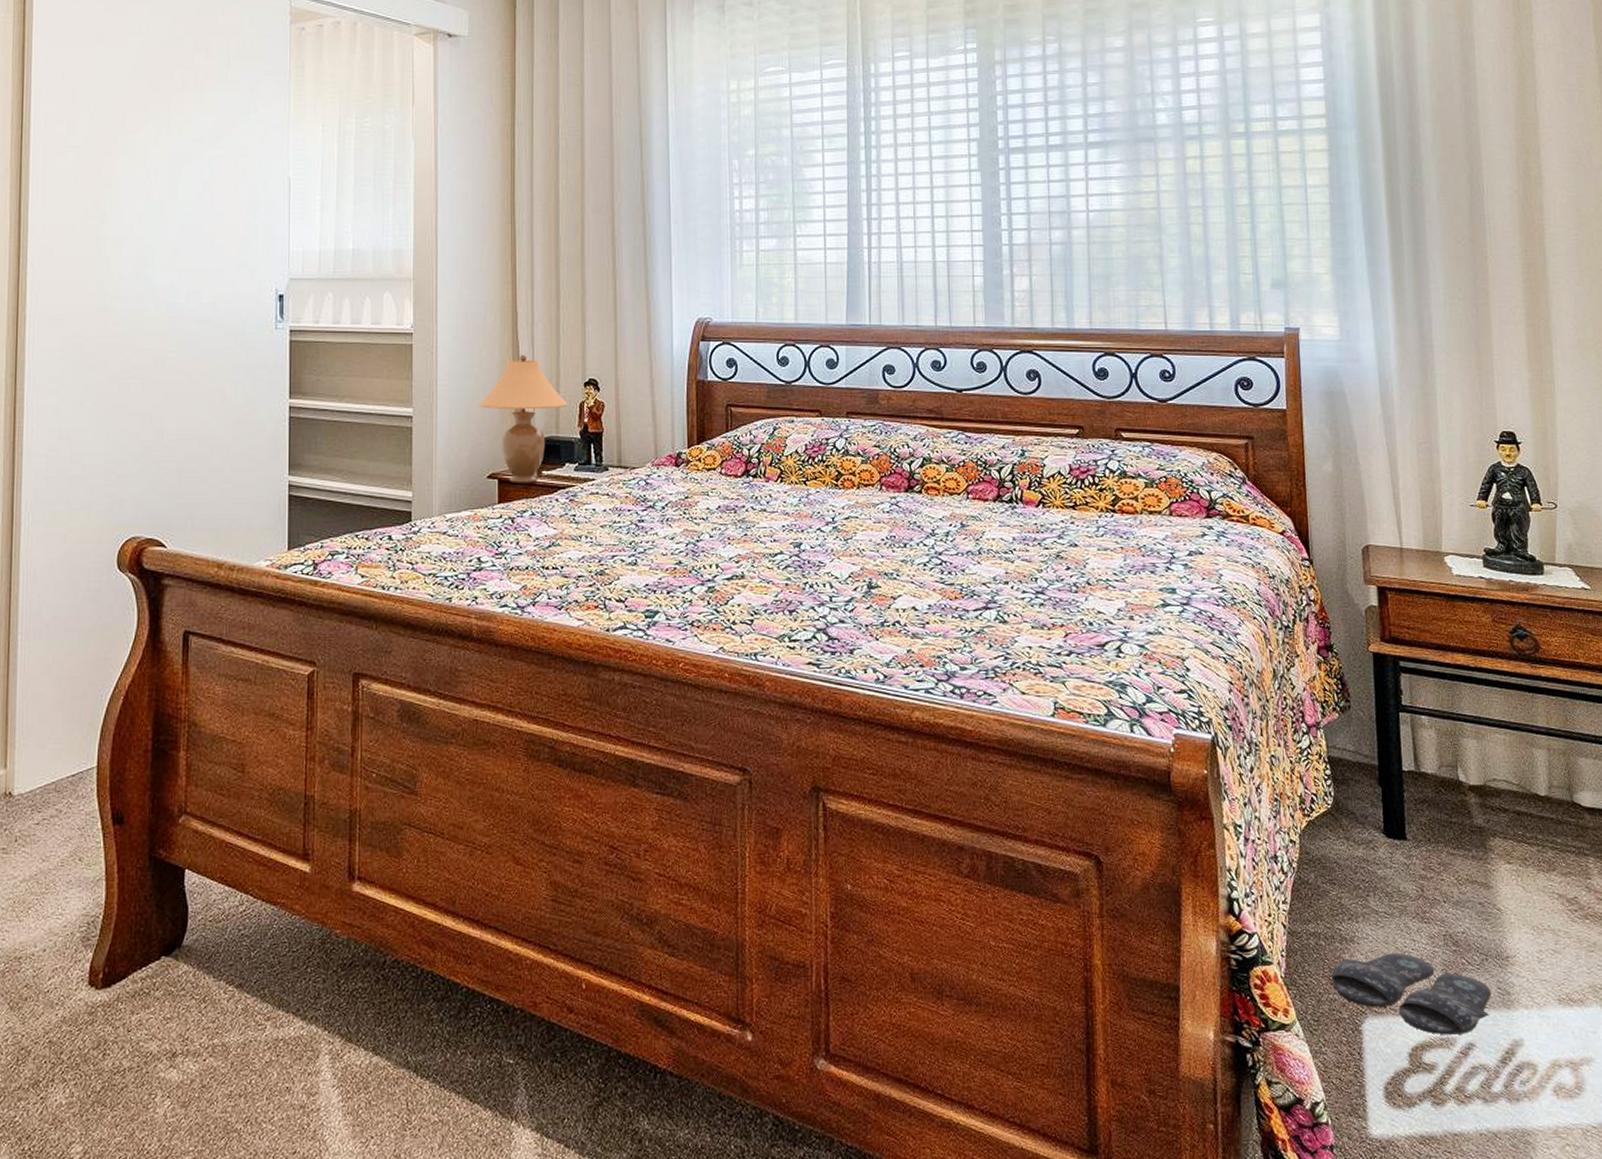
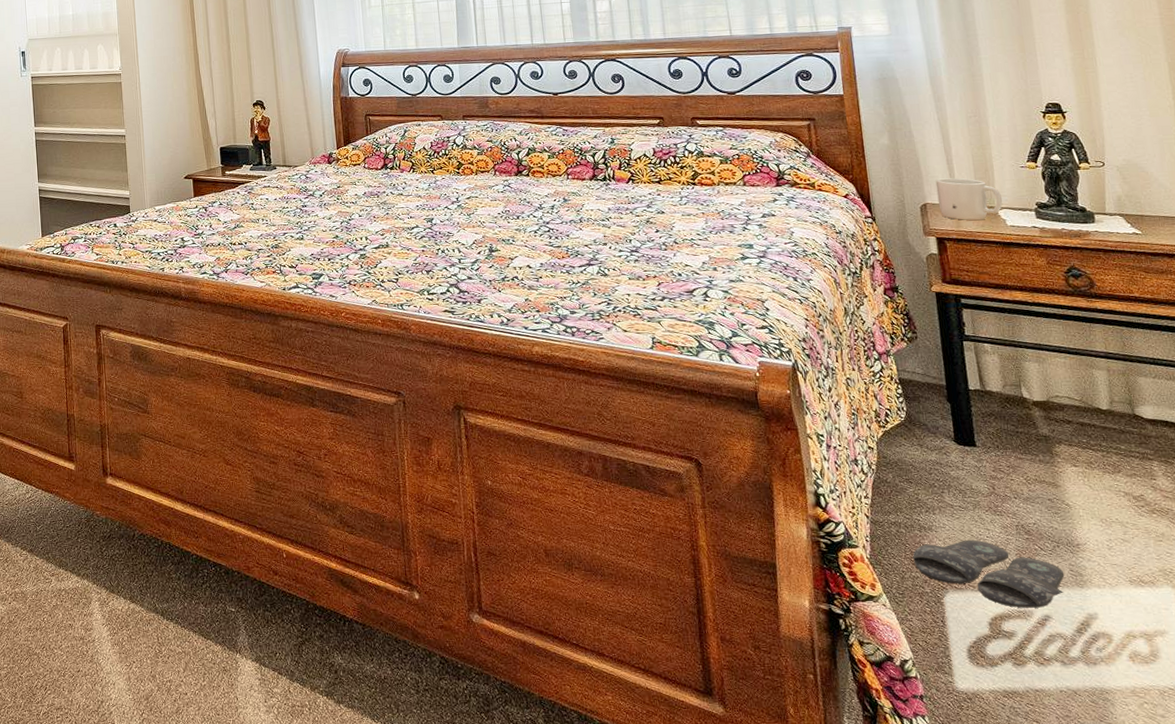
table lamp: present [479,354,568,485] -> none [174,84,242,183]
mug: none [1380,515,1450,568] -> present [935,178,1003,221]

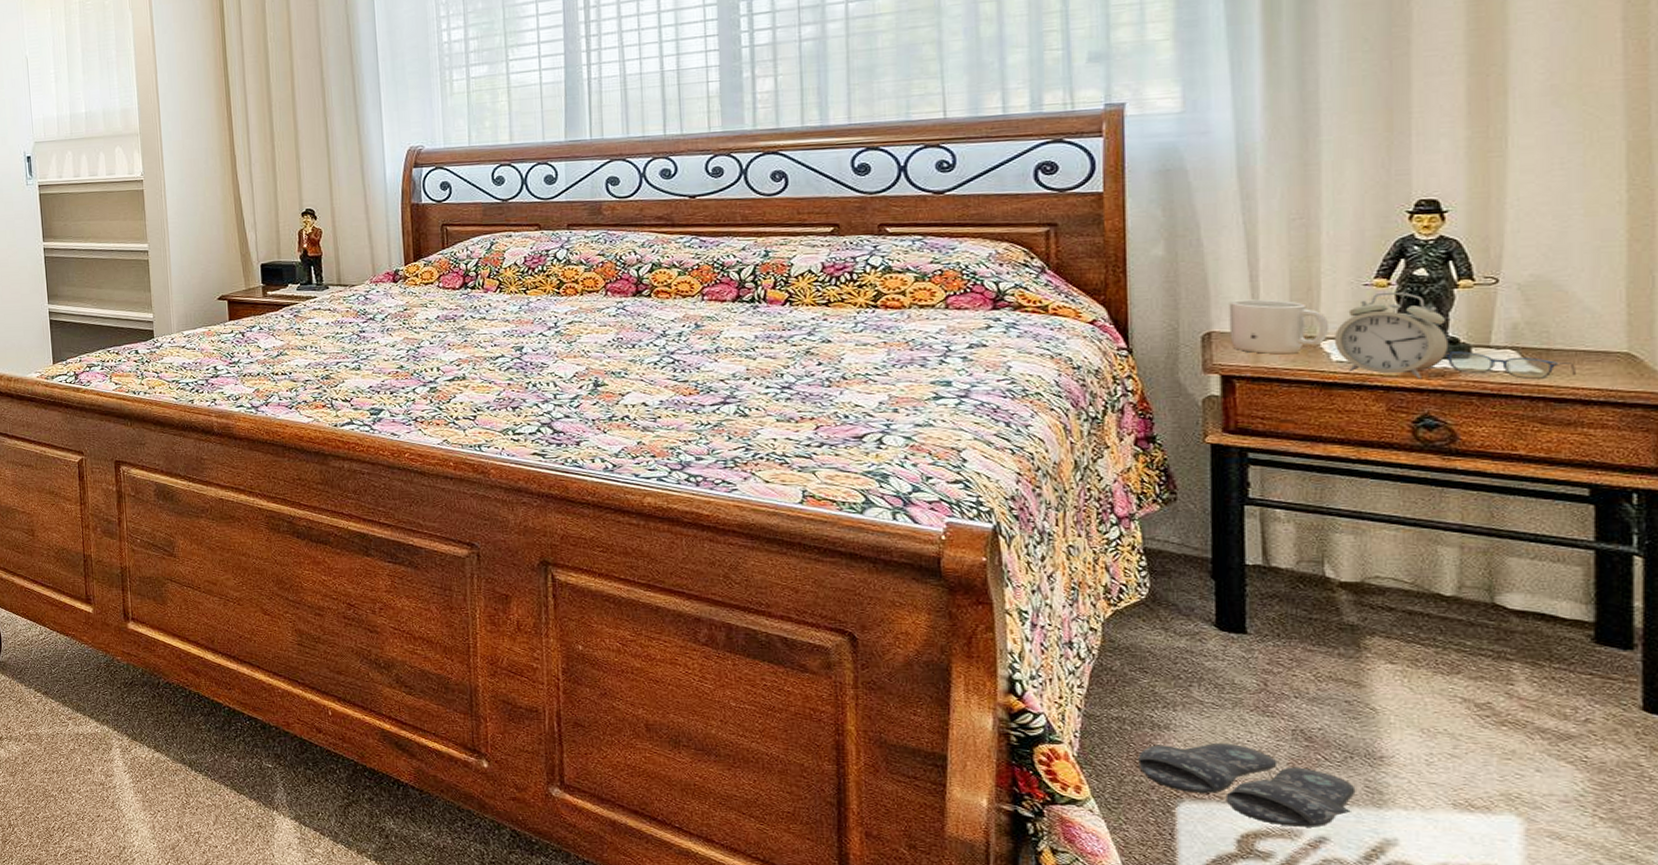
alarm clock: none [1006,172,1081,239] -> present [1334,291,1449,379]
glasses: none [1079,217,1161,239] -> present [1445,351,1575,380]

